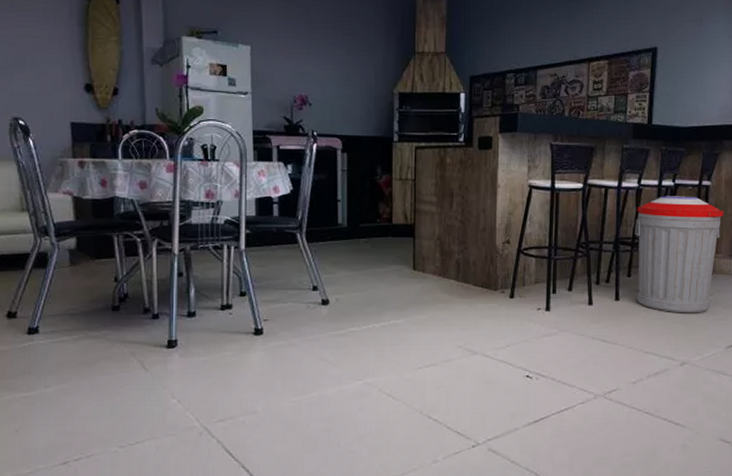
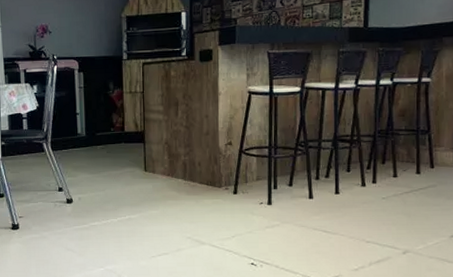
trash can: present [634,196,724,313] -> none [352,93,445,205]

